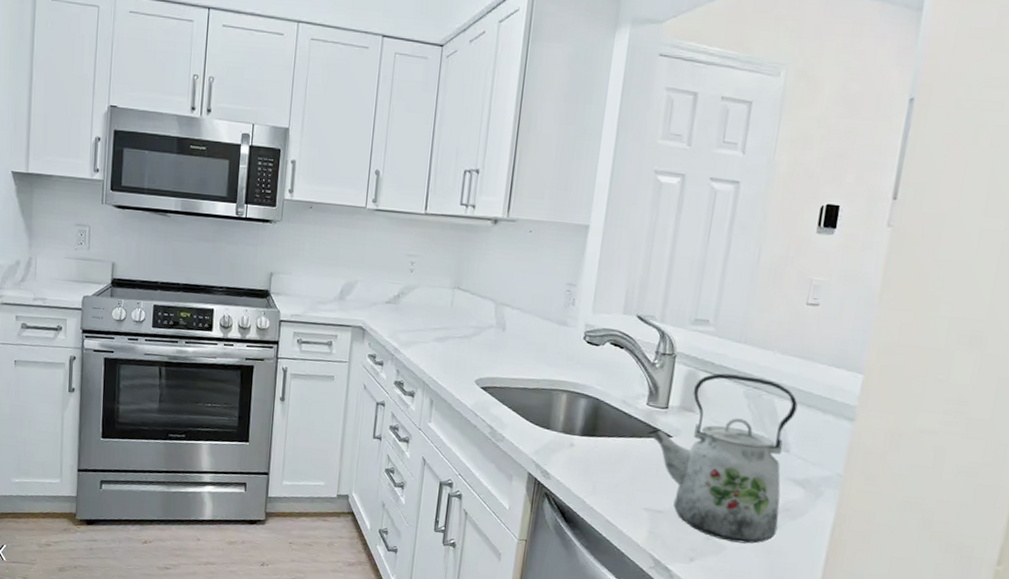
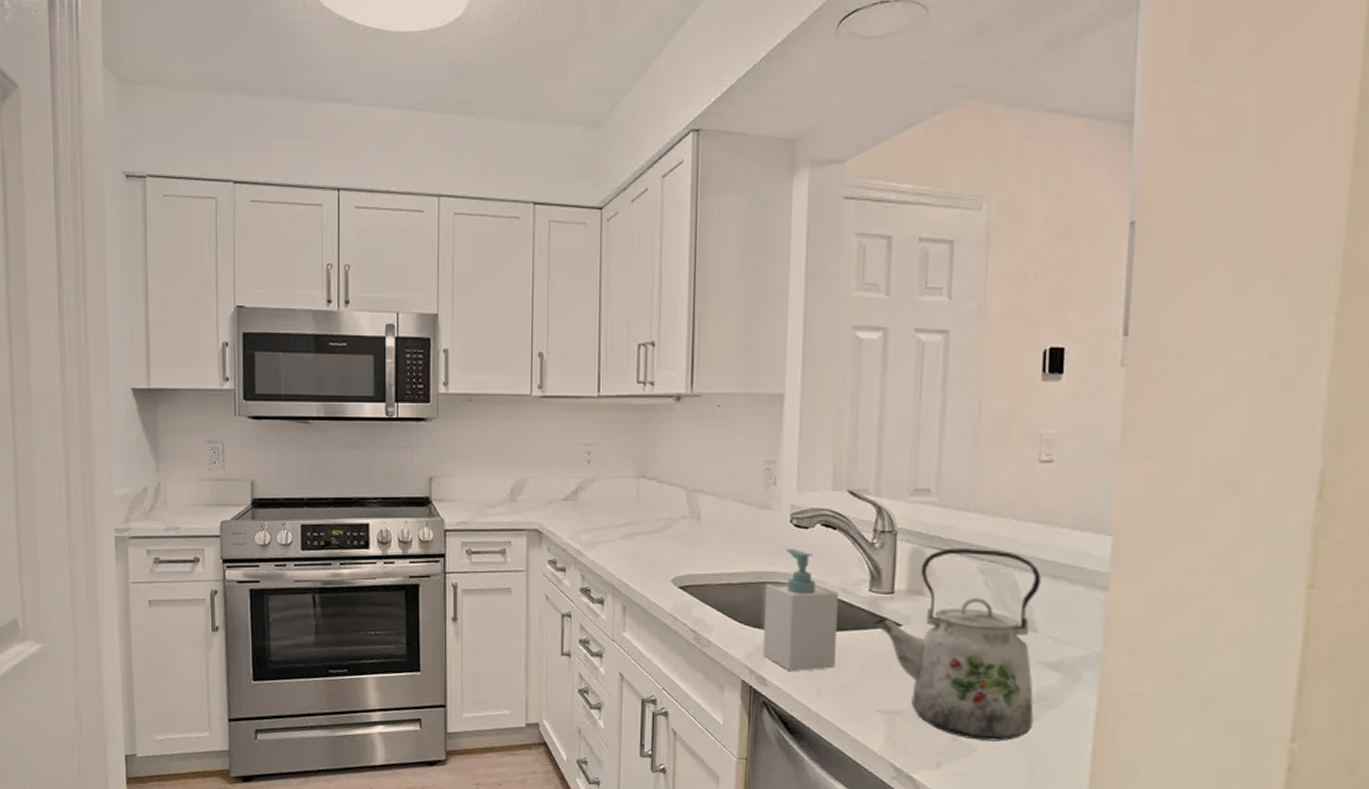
soap bottle: none [549,362,620,470] -> present [763,549,838,672]

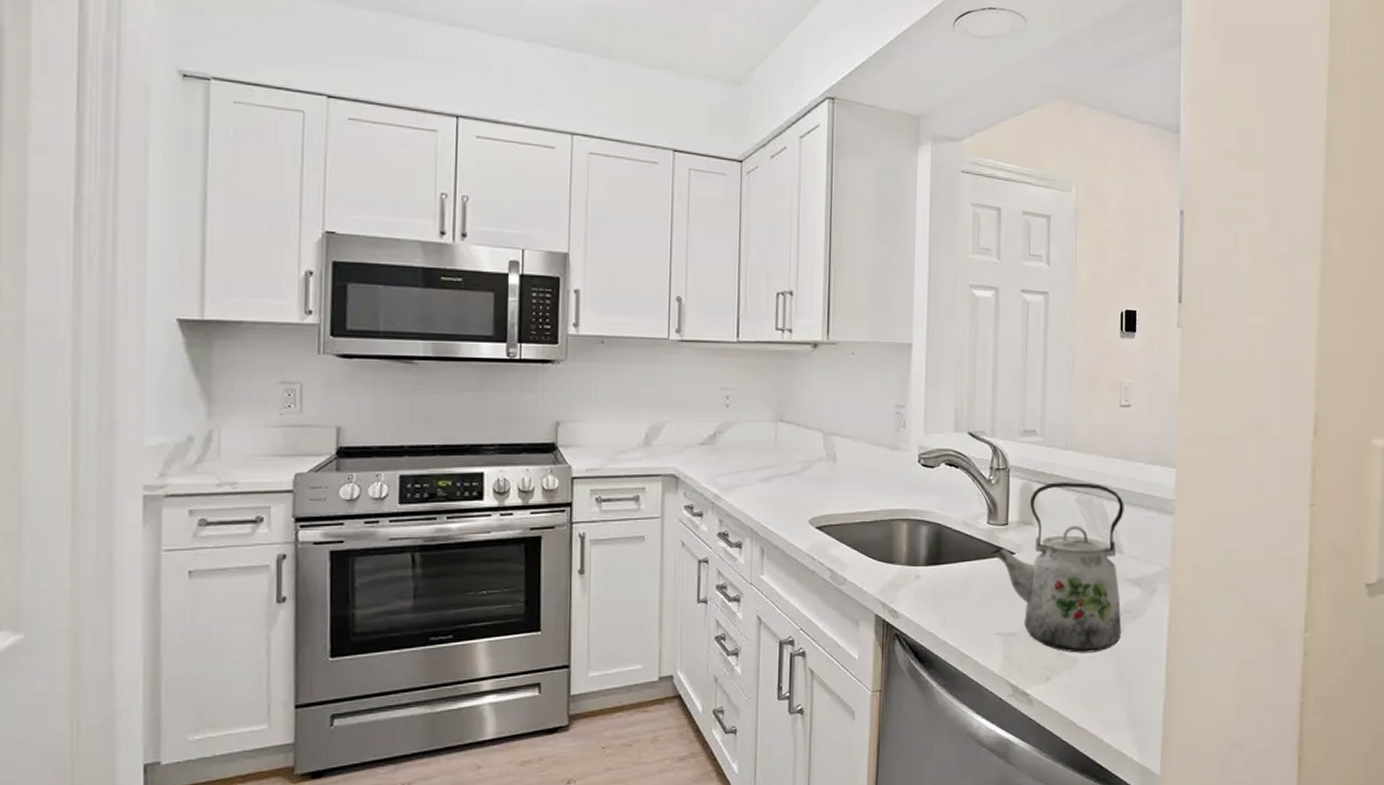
soap bottle: present [763,549,838,672] -> none [895,487,961,603]

